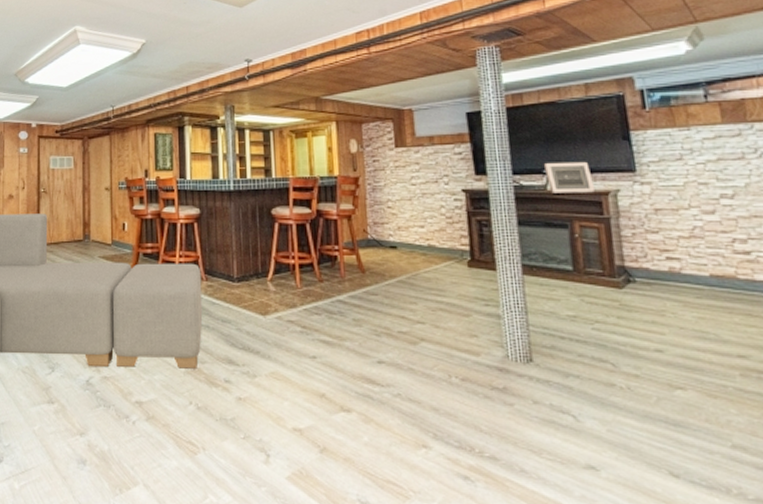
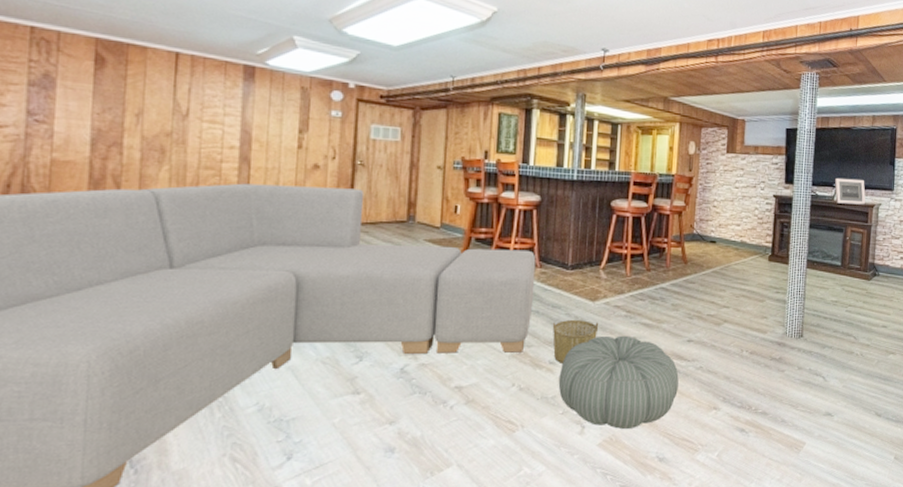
basket: none [224,334,273,382] -> present [552,319,599,363]
pouf: none [236,353,374,462] -> present [558,335,679,429]

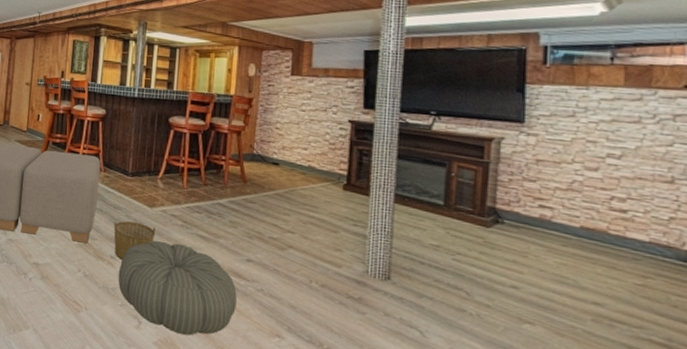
picture frame: present [835,177,866,205] -> none [433,104,480,138]

